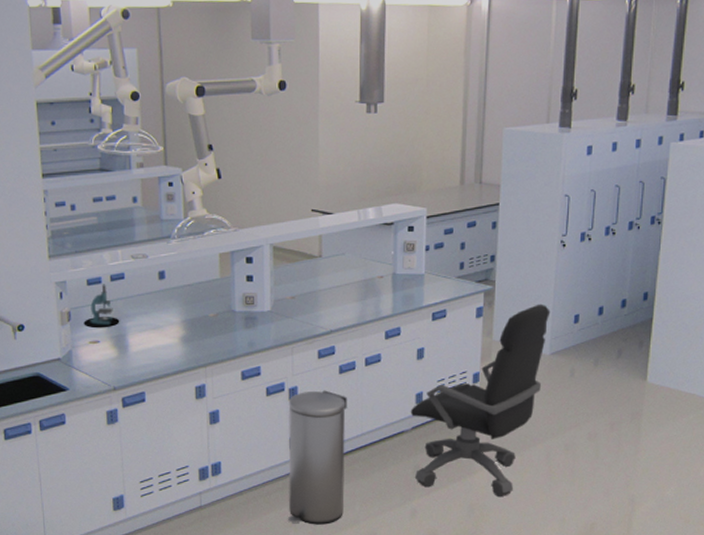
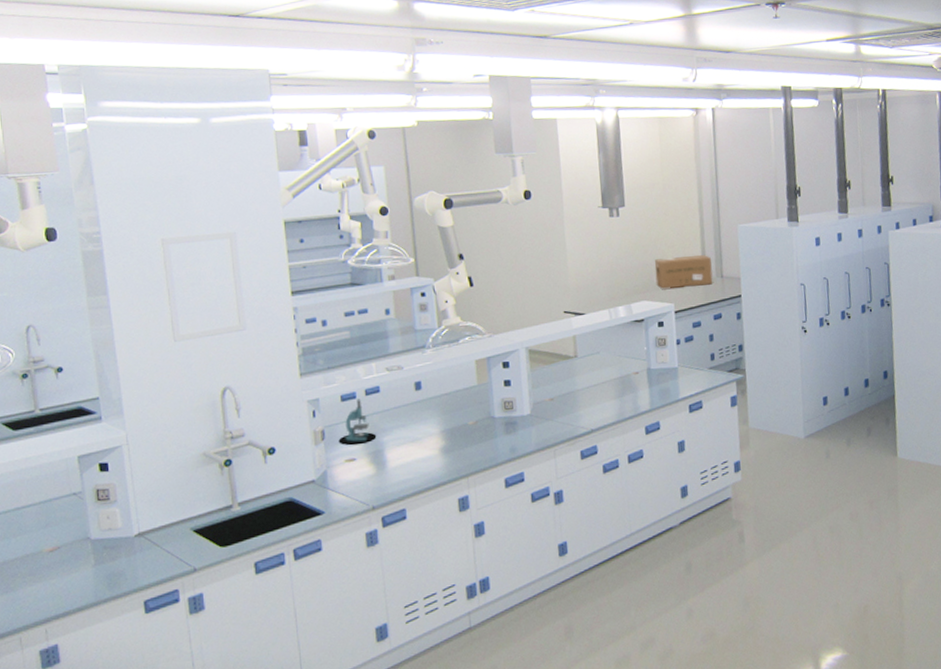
pedal bin: present [287,390,347,525] -> none [554,491,619,636]
box: none [410,159,471,192] -> present [654,255,713,289]
office chair: present [410,303,551,496] -> none [676,388,801,587]

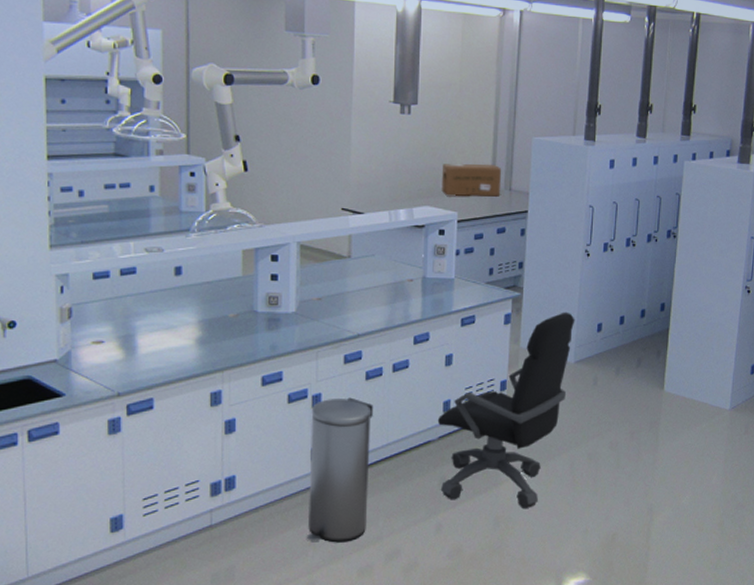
microscope: present [338,399,377,445] -> none [86,278,129,326]
pedal bin: none [554,491,619,636] -> present [306,397,373,543]
office chair: none [676,388,801,587] -> present [437,312,575,508]

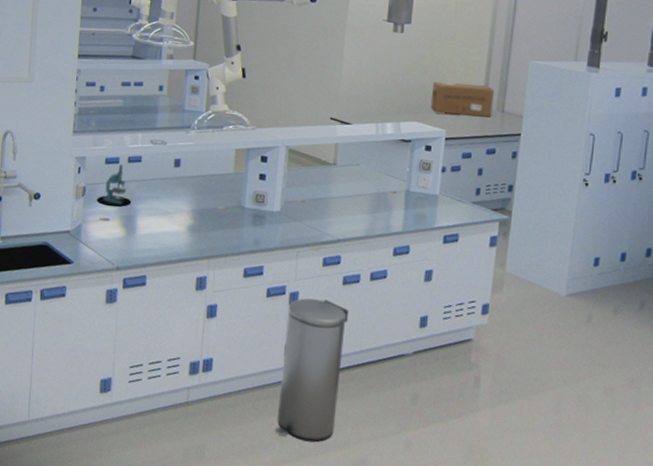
microscope: none [86,278,129,326] -> present [97,164,132,207]
office chair: present [437,312,575,508] -> none [412,240,569,442]

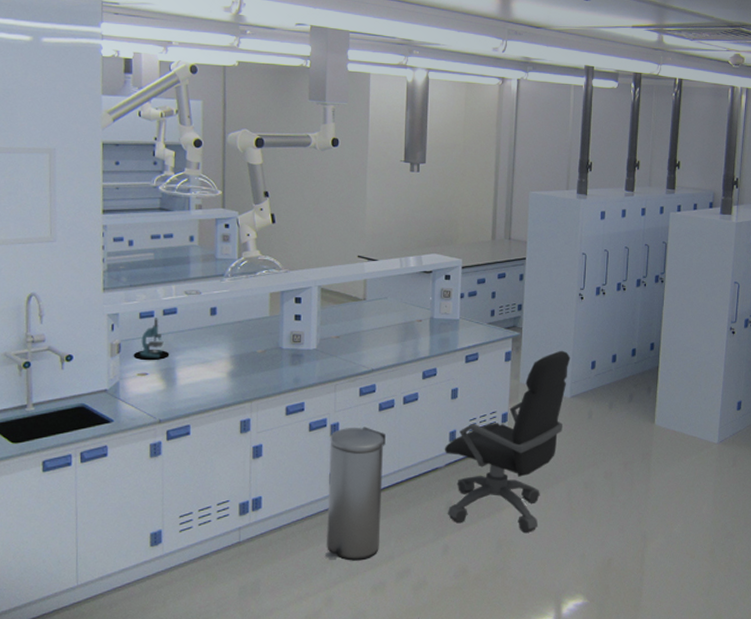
office chair: none [412,240,569,442] -> present [444,350,571,533]
box: present [430,82,494,118] -> none [447,216,501,245]

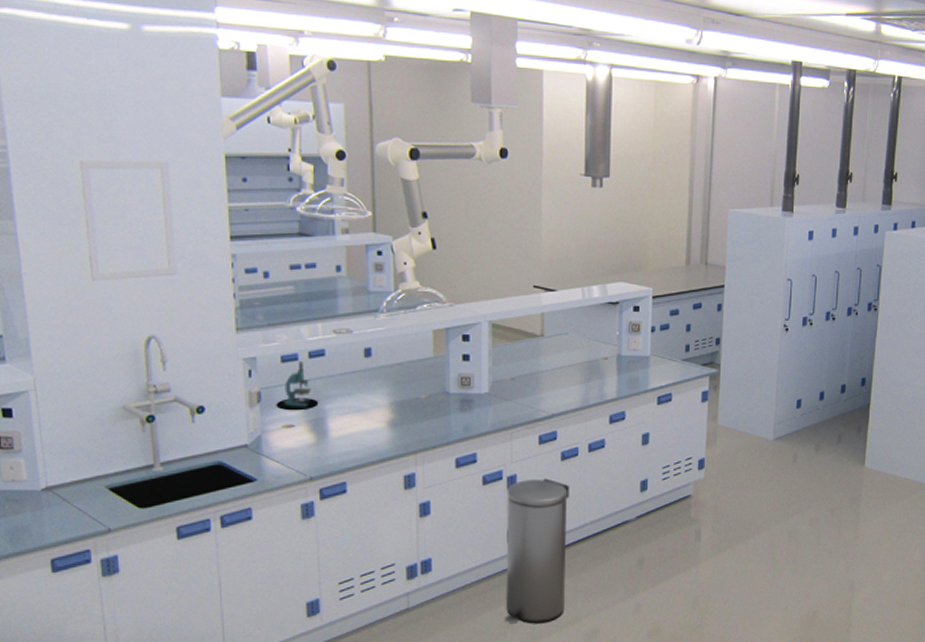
office chair: present [444,350,571,533] -> none [634,388,774,587]

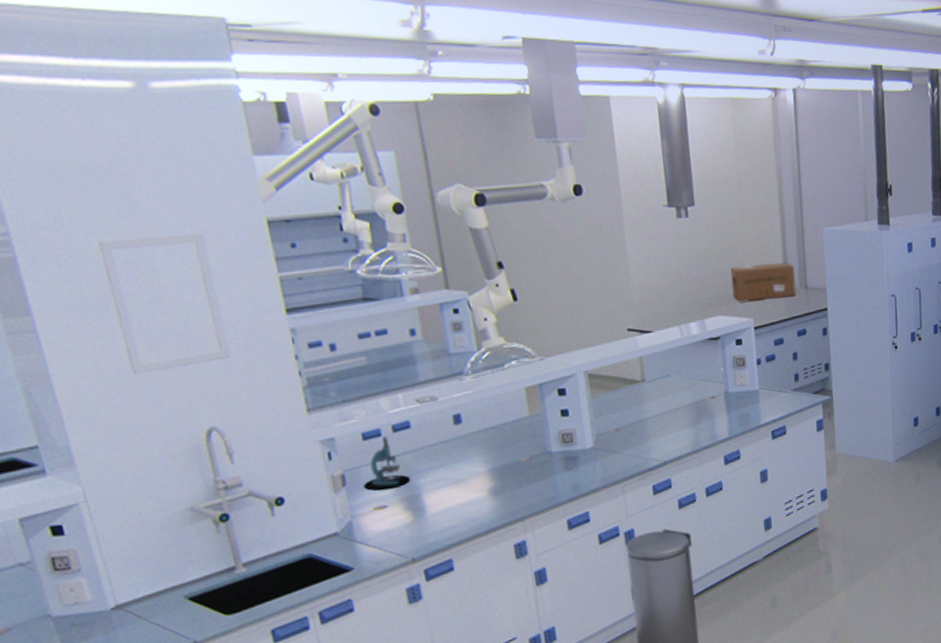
box: none [635,238,696,271] -> present [730,263,797,302]

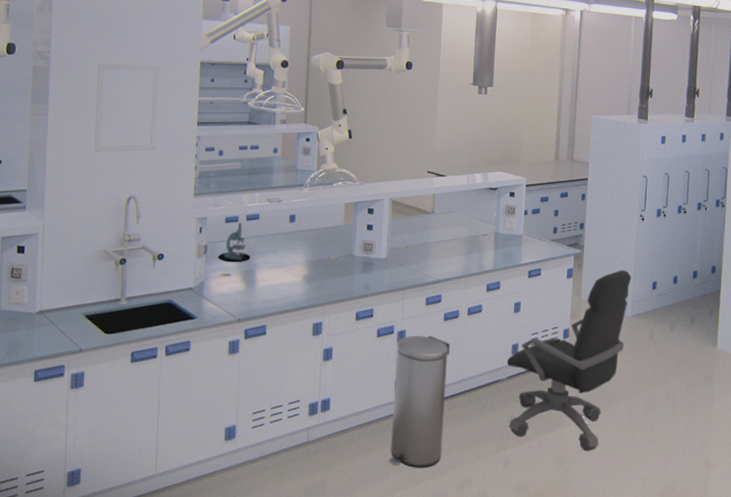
box: present [730,263,797,302] -> none [512,136,564,165]
office chair: none [760,409,891,619] -> present [506,269,632,451]

